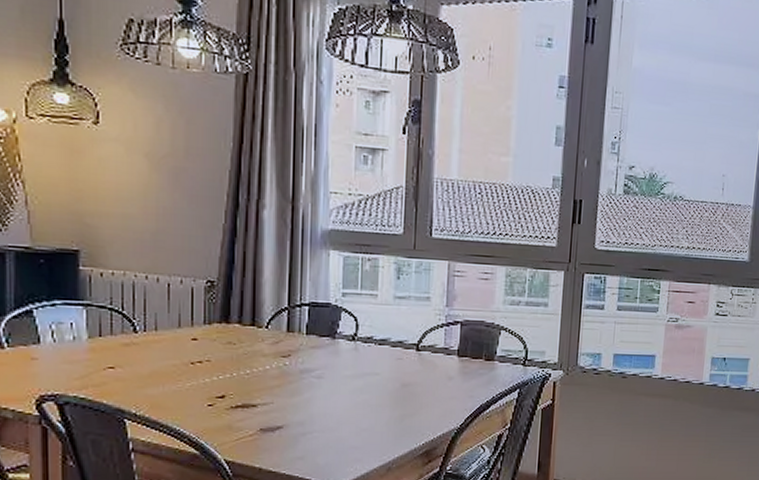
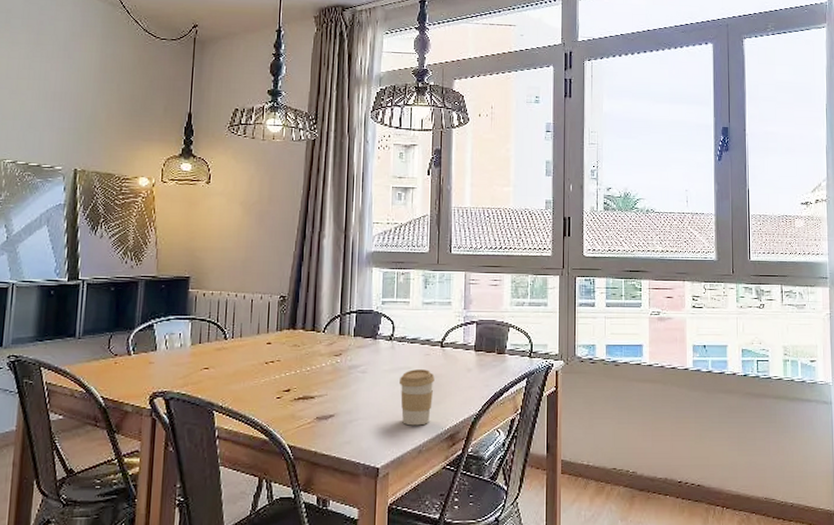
coffee cup: none [365,376,408,440] -> present [400,369,434,426]

